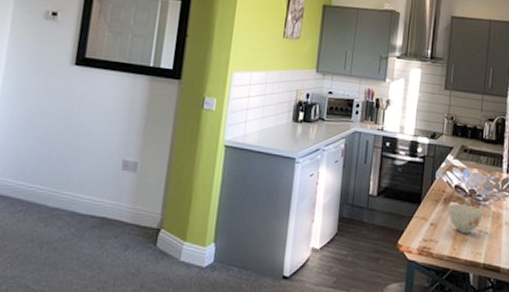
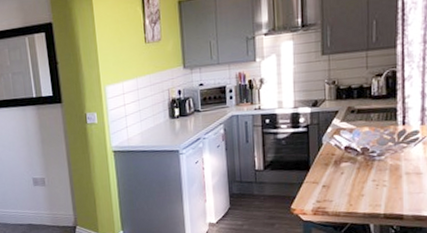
bowl: present [448,203,484,233] -> none [339,162,380,189]

